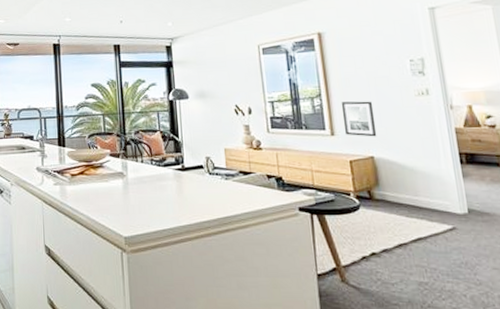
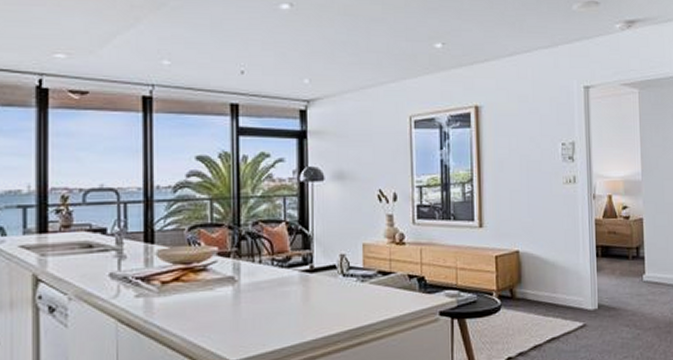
wall art: present [341,101,377,137] -> none [492,188,524,229]

